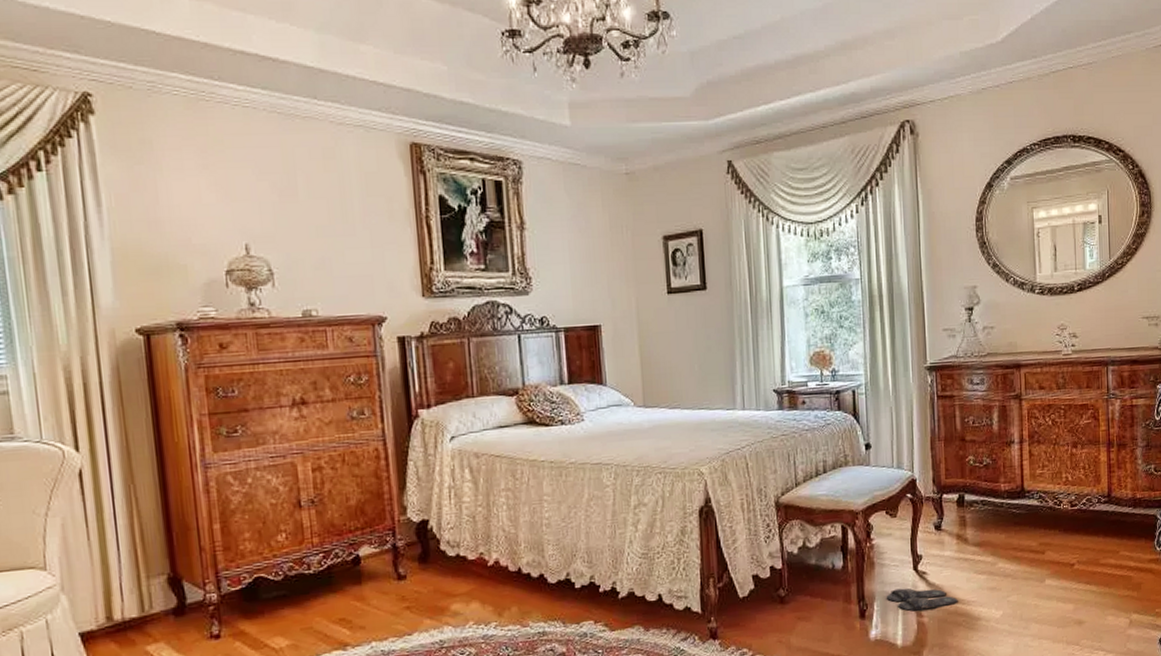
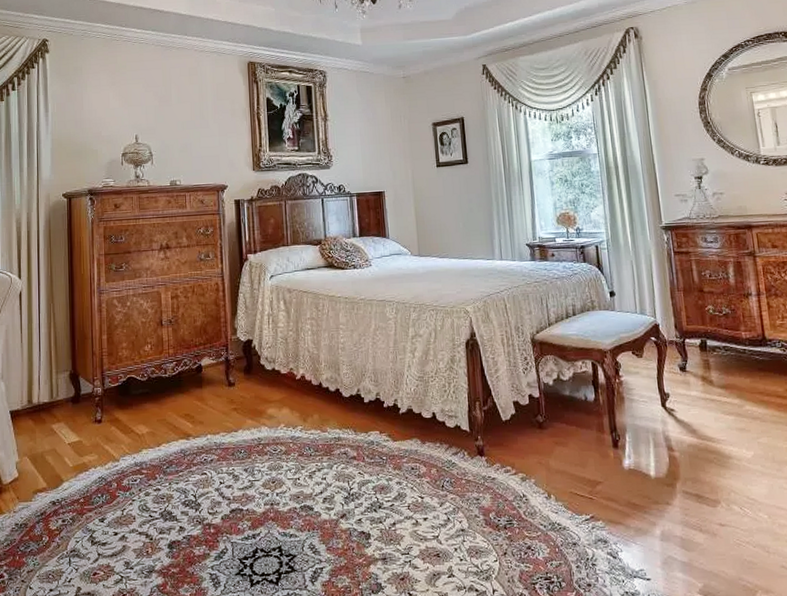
slippers: present [886,588,958,612] -> none [637,422,708,446]

